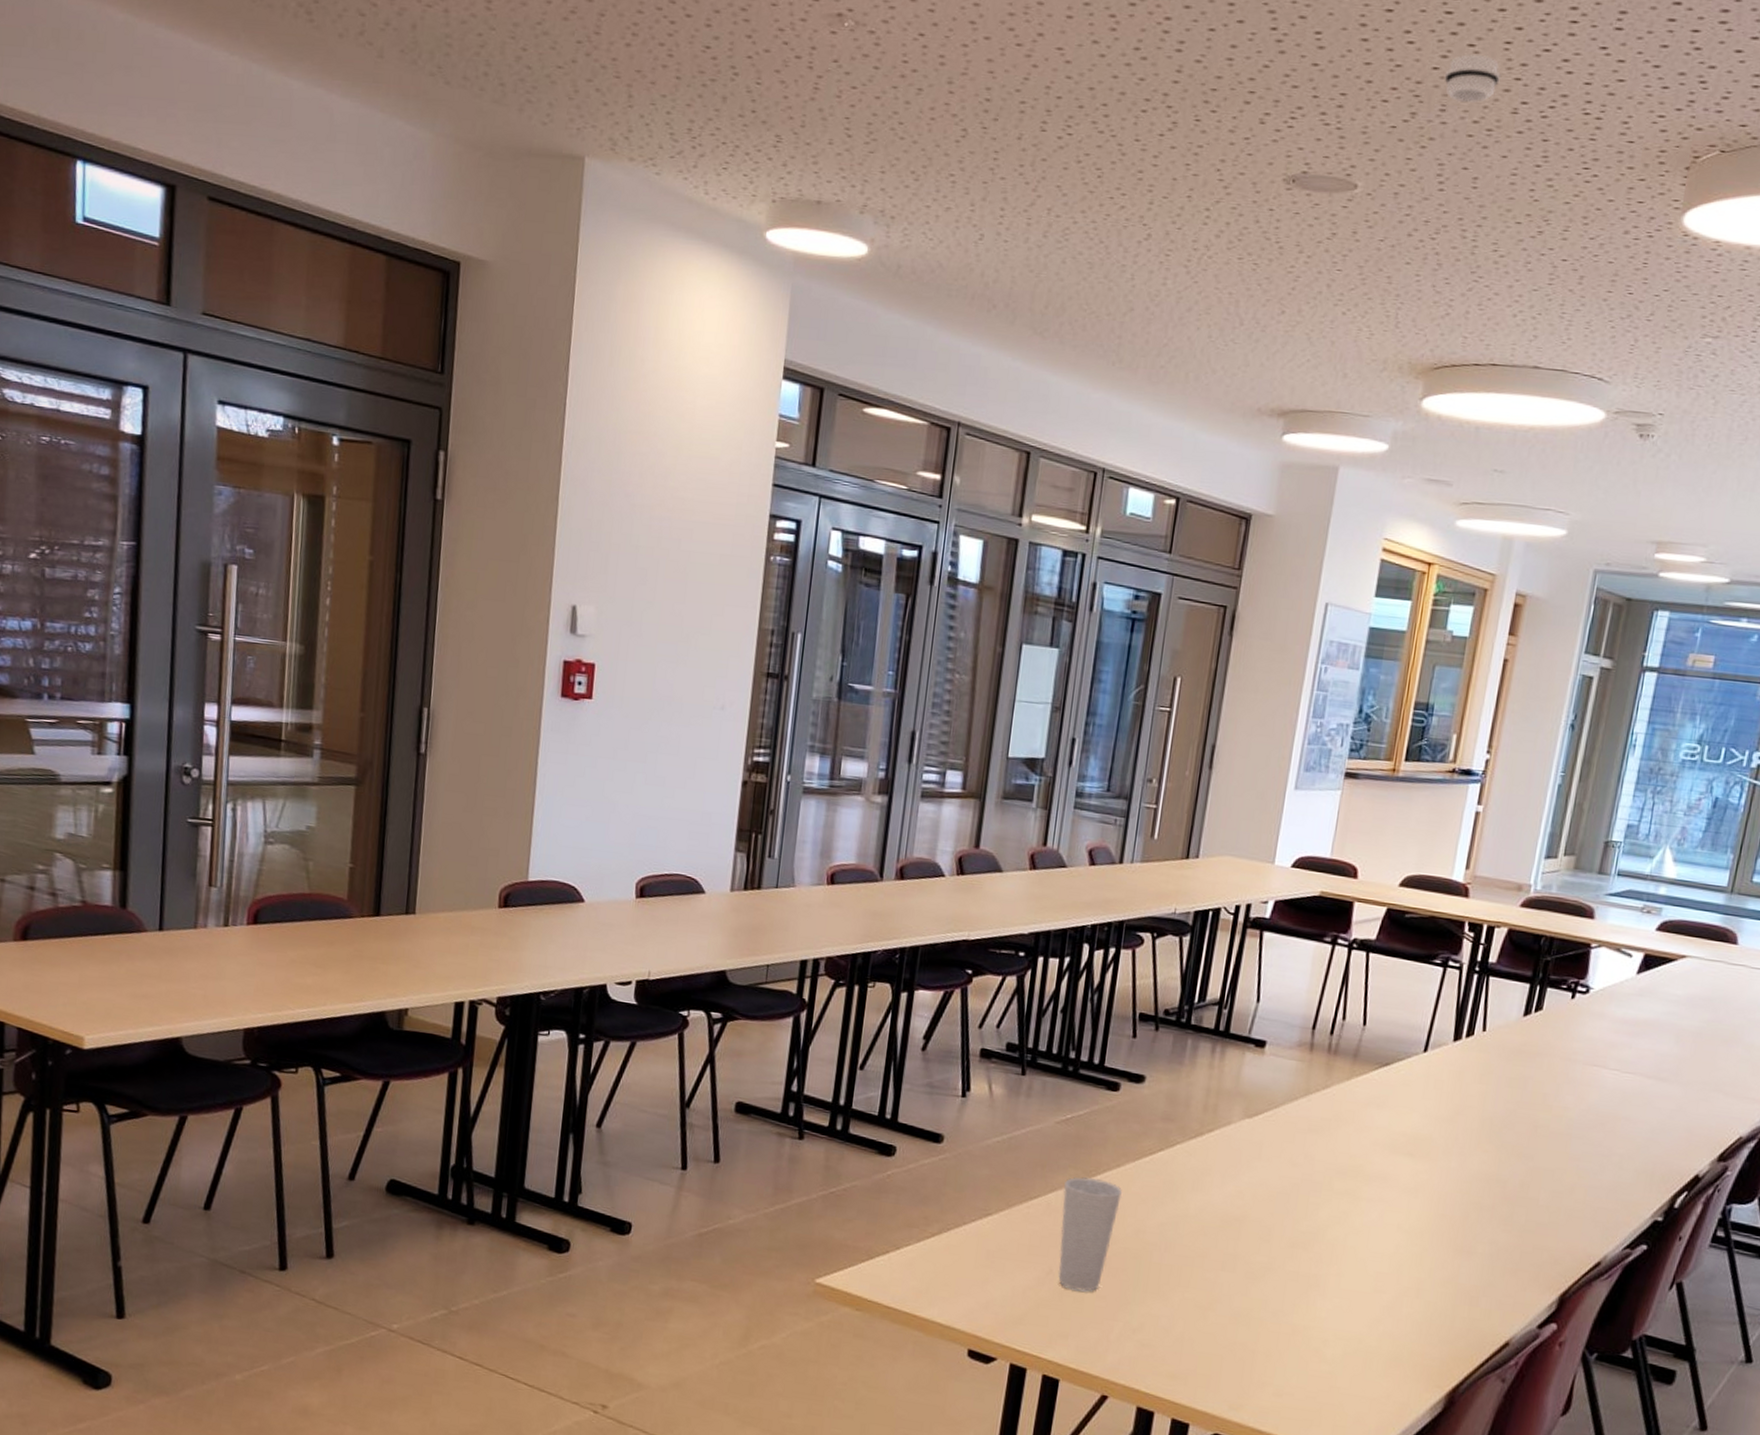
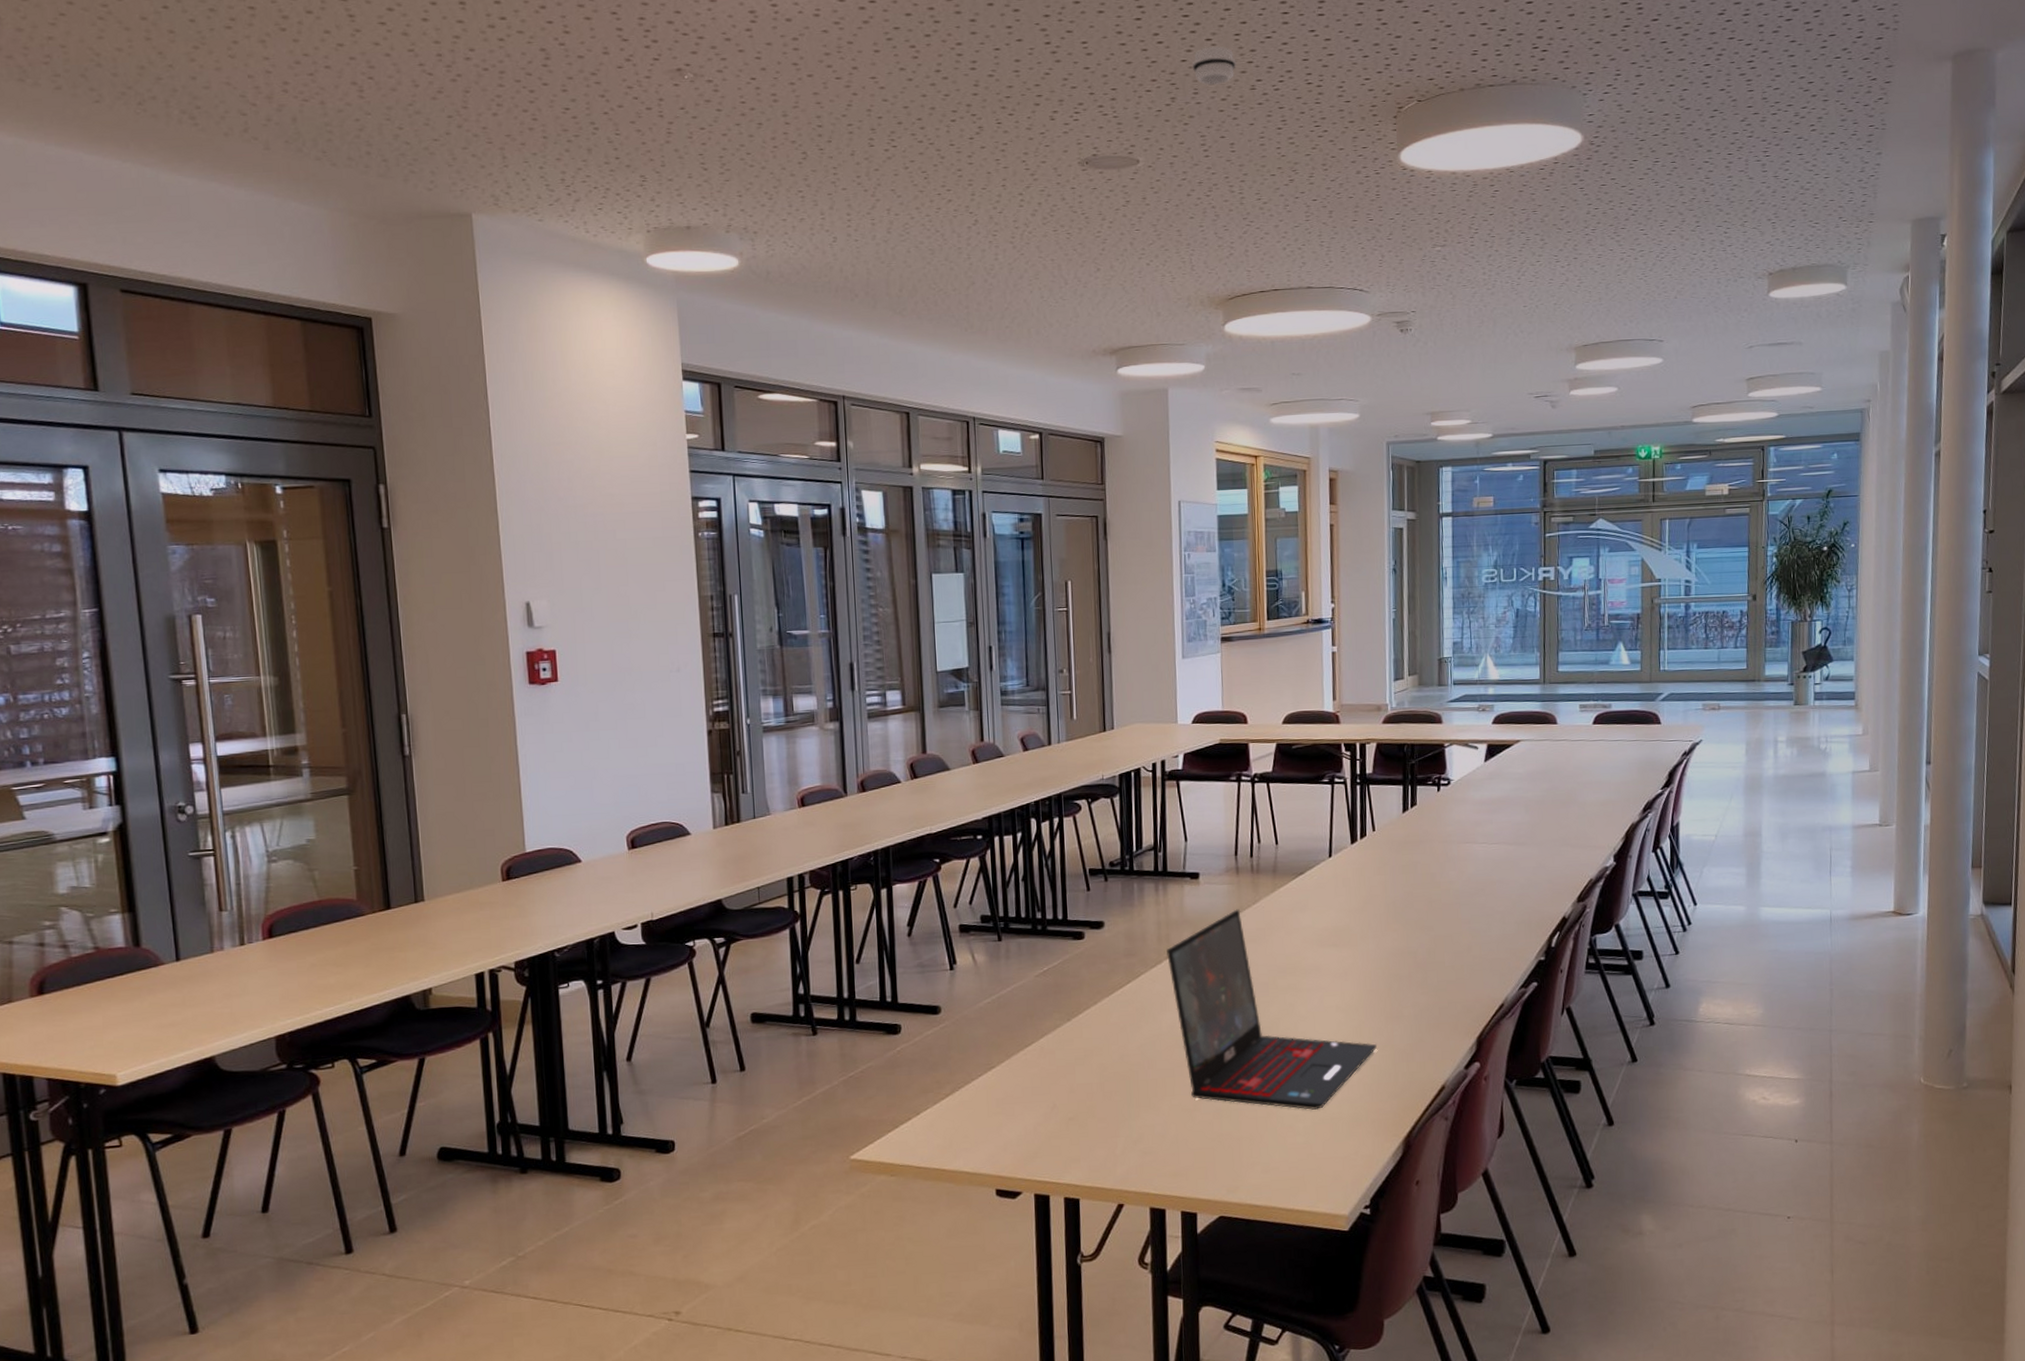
cup: present [1058,1177,1122,1292] -> none [1053,1017,1103,1118]
laptop: none [1208,1091,1437,1338] -> present [1166,909,1377,1110]

